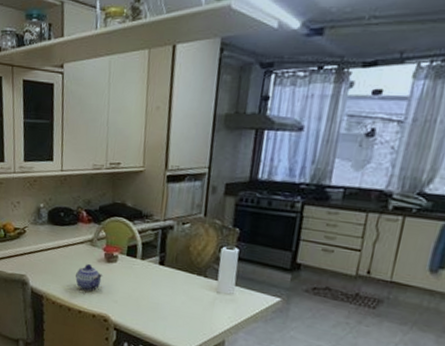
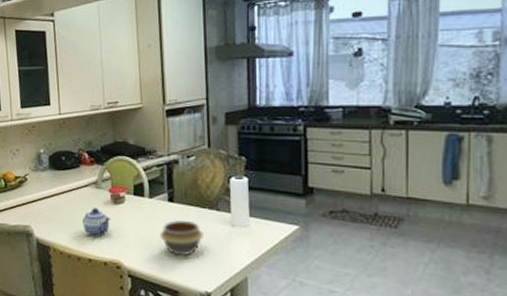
bowl: none [147,282,189,317] -> present [159,219,203,257]

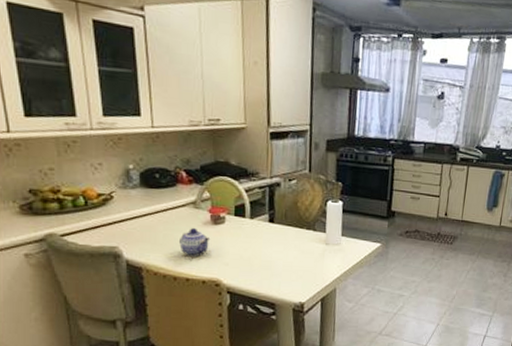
bowl: present [159,219,203,257] -> none [259,239,300,272]

